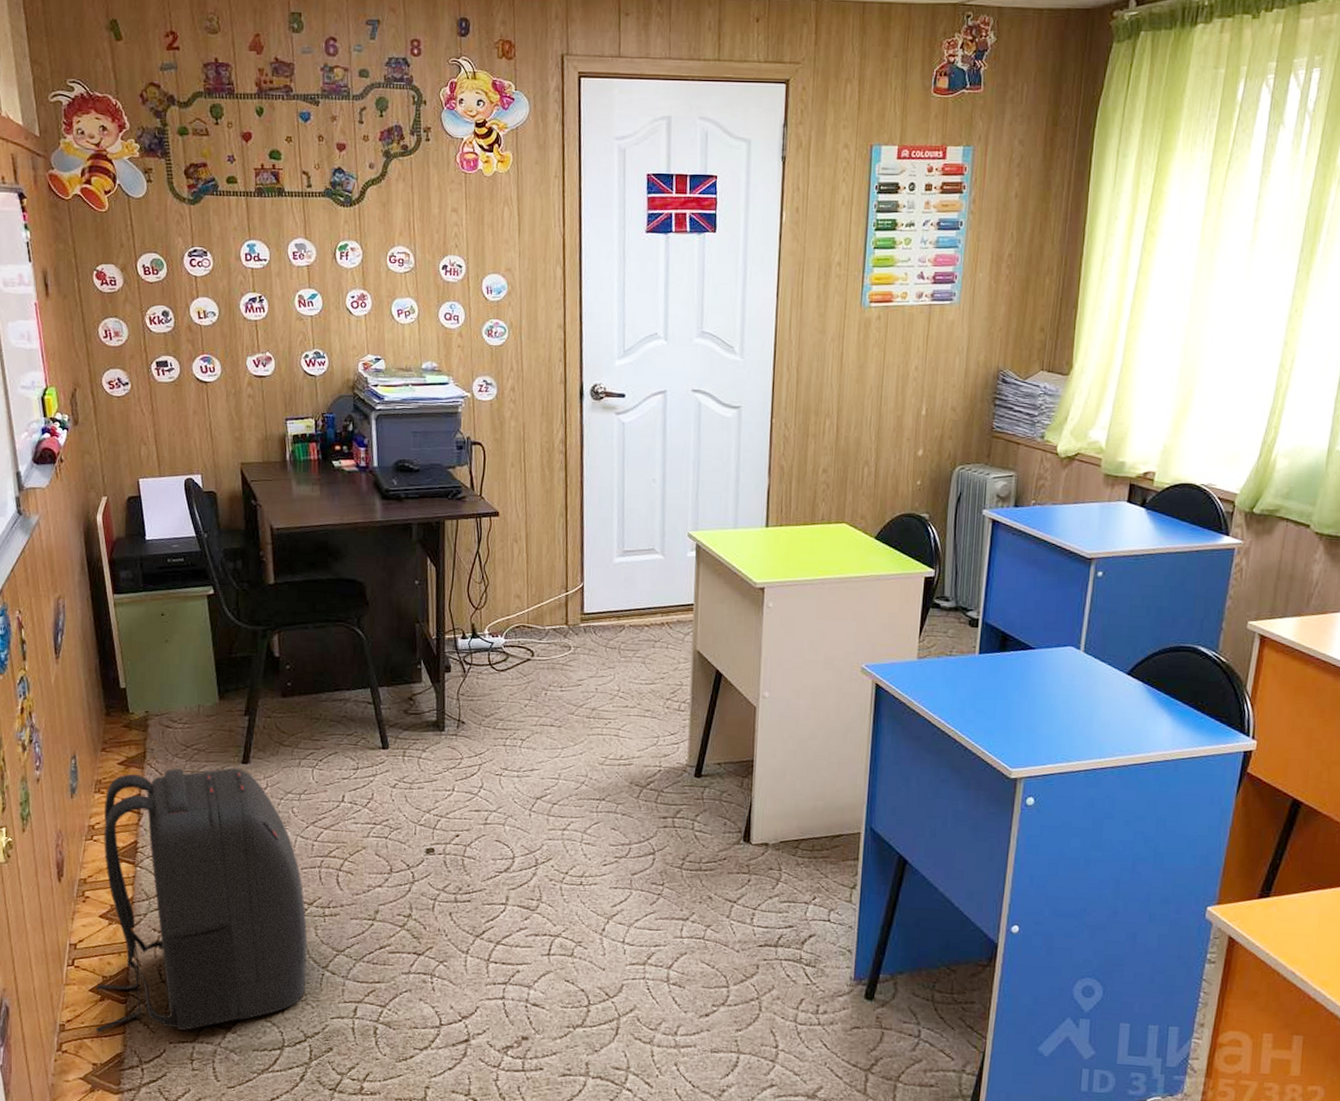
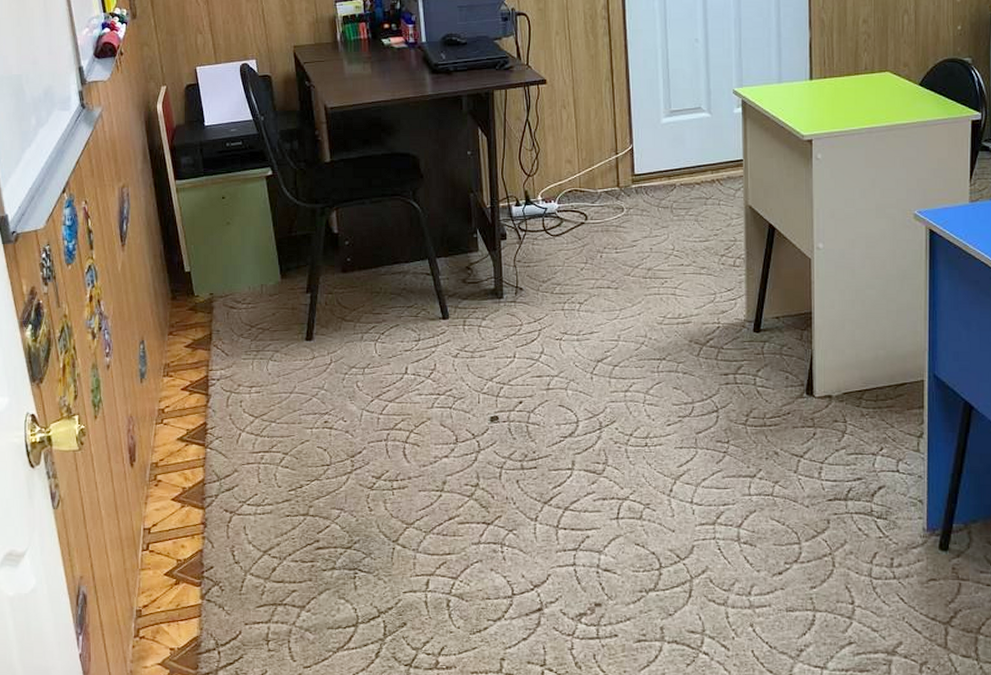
backpack: present [95,767,308,1033] -> none [171,345,377,617]

